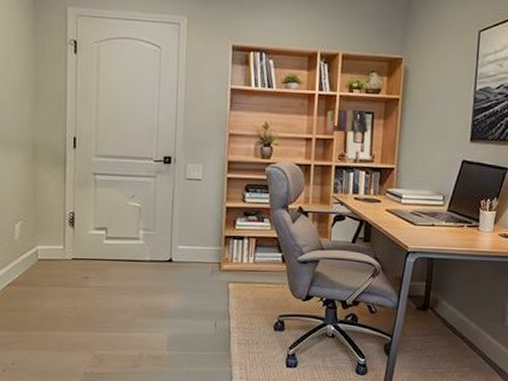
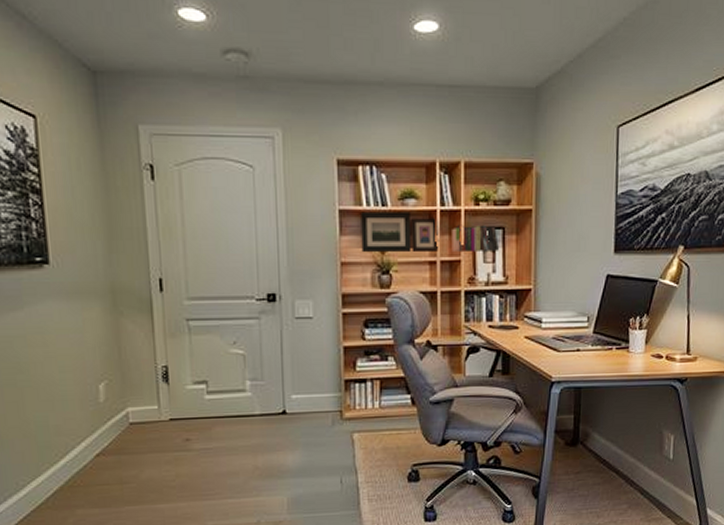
picture frame: none [248,92,292,130] -> present [361,211,412,253]
picture frame: none [291,99,316,131] -> present [410,218,438,253]

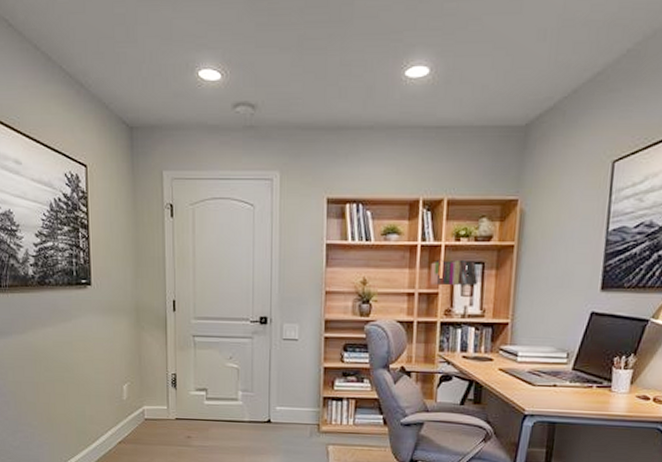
picture frame: present [361,211,412,253] -> none [345,246,392,285]
picture frame: present [410,218,438,253] -> none [391,252,418,285]

